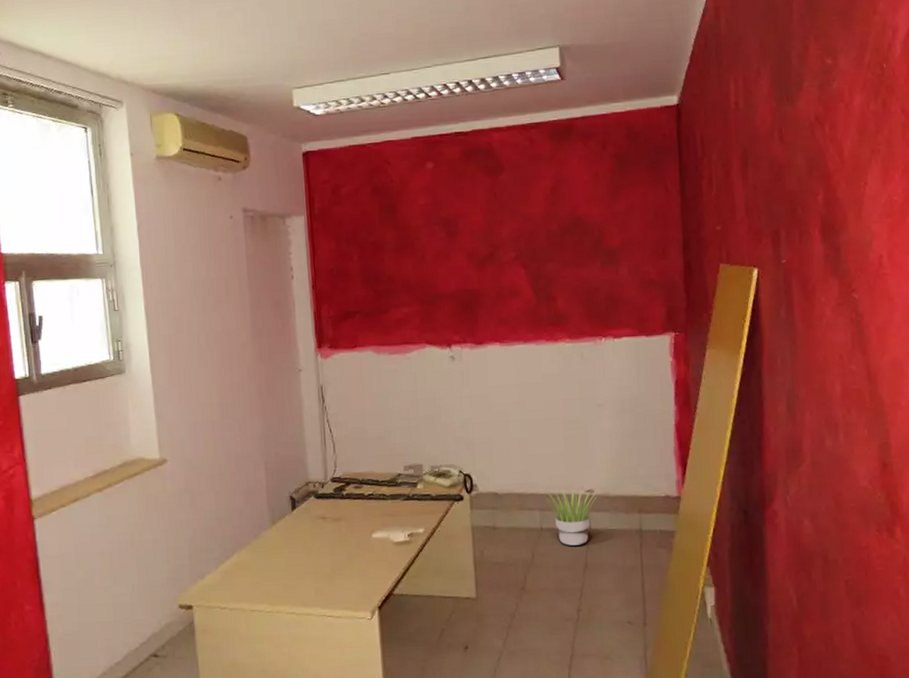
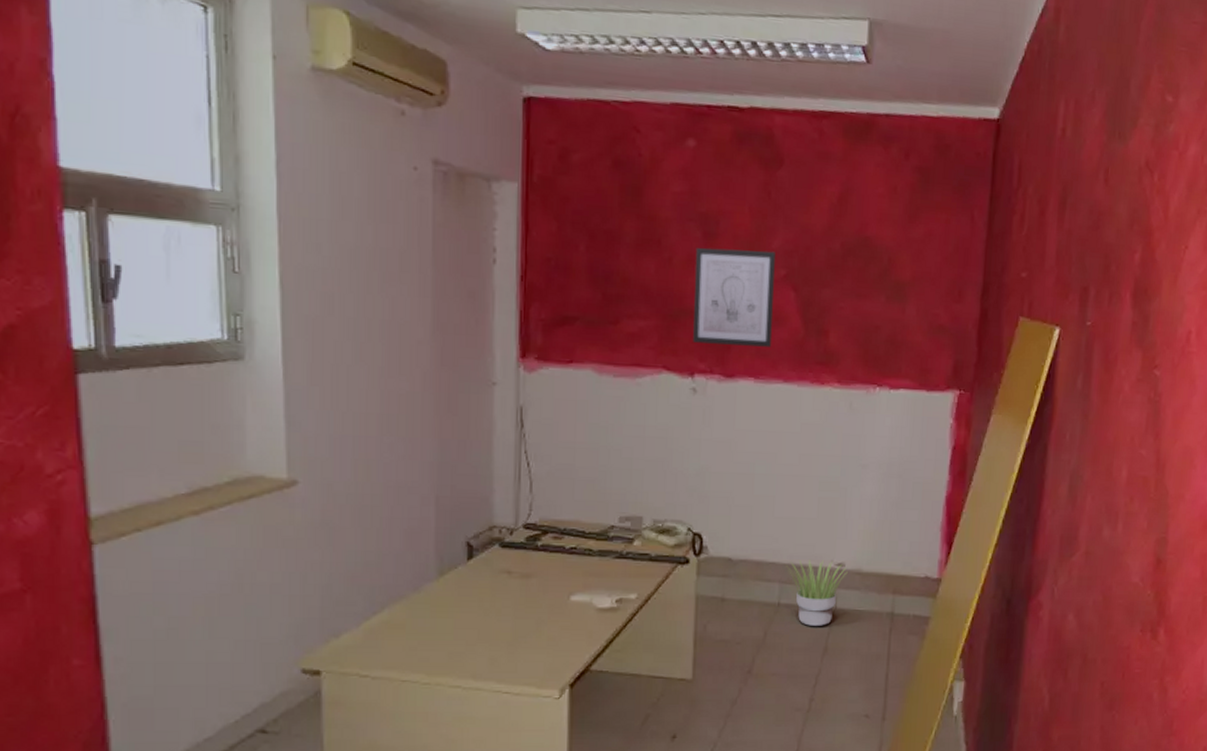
wall art: none [442,239,511,320] -> present [693,247,775,347]

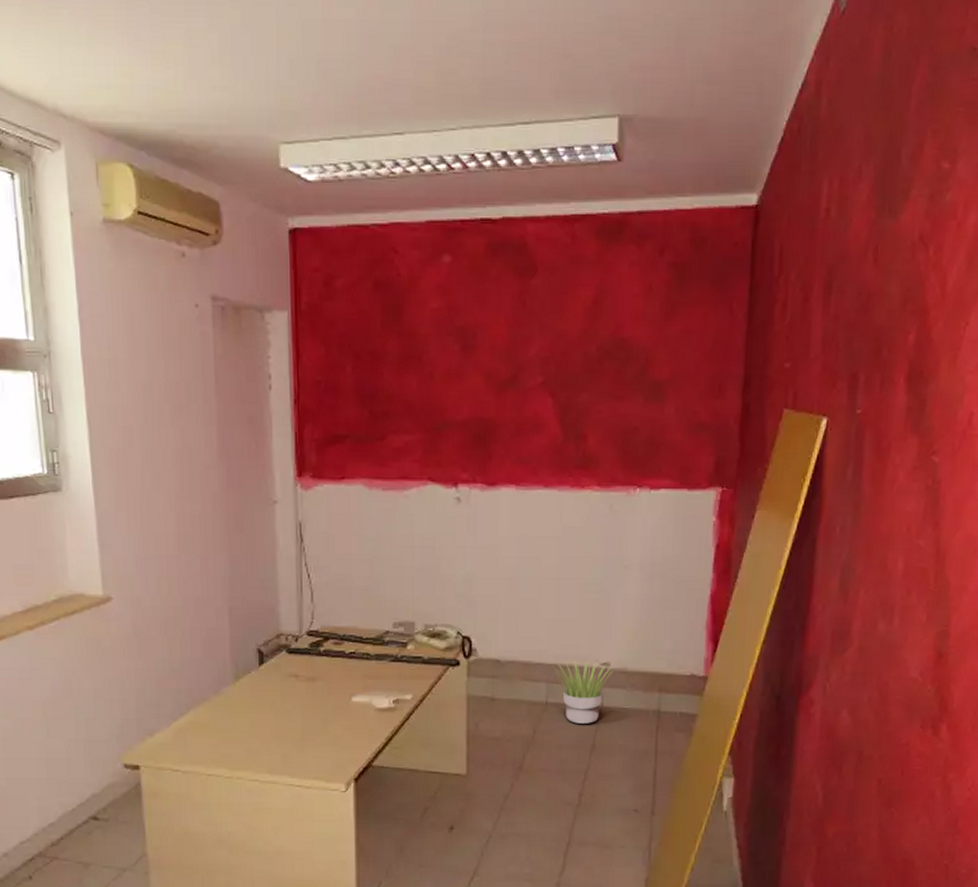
wall art: present [693,247,775,347] -> none [454,359,533,454]

